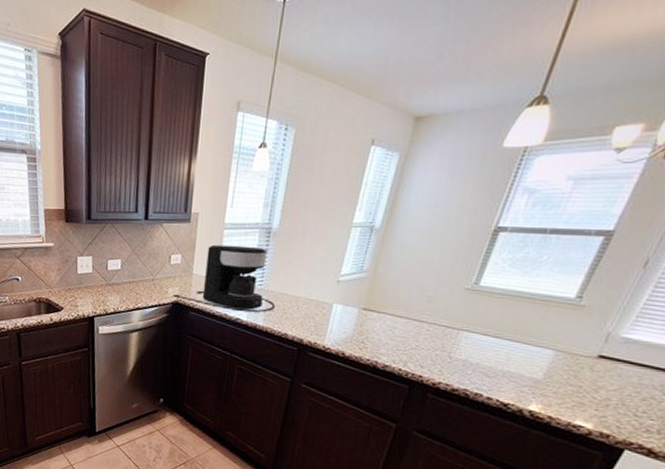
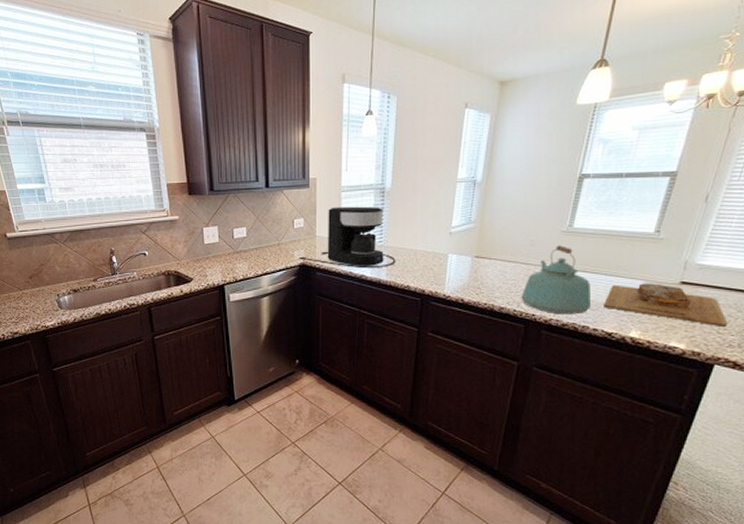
kettle: none [409,304,491,381] -> present [521,245,590,315]
cutting board: none [503,352,649,411] -> present [604,283,728,328]

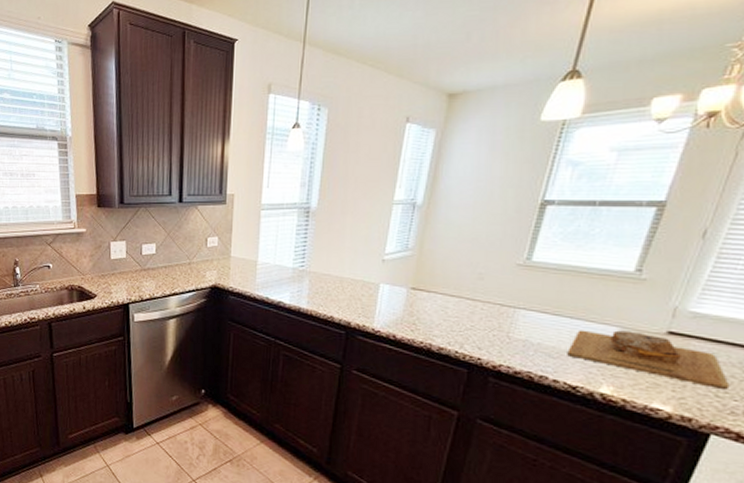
coffee maker: present [298,206,396,269] -> none [210,226,319,295]
kettle: present [521,245,590,315] -> none [465,280,551,362]

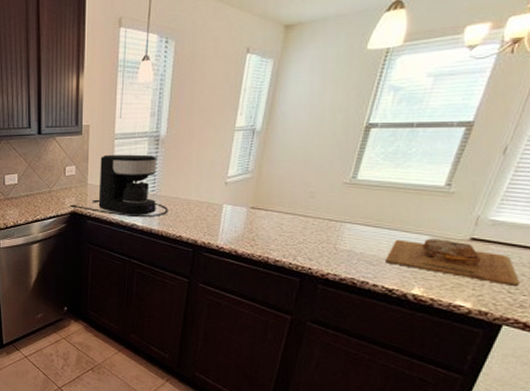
coffee maker: none [210,226,319,295] -> present [69,154,169,218]

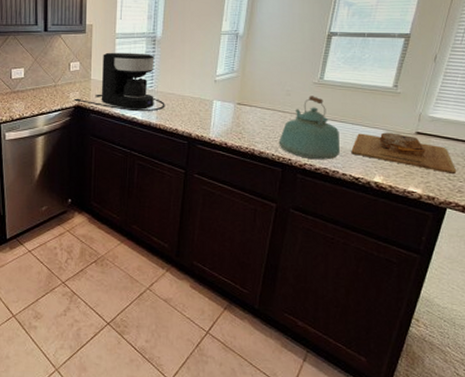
kettle: none [297,198,372,270] -> present [278,96,340,160]

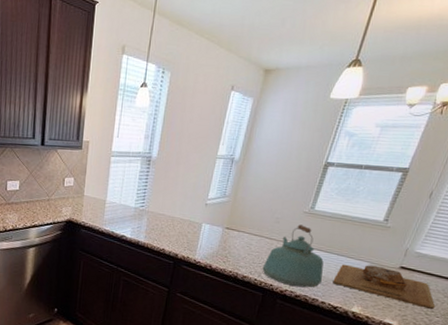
coffee maker: present [74,52,165,112] -> none [66,170,155,231]

